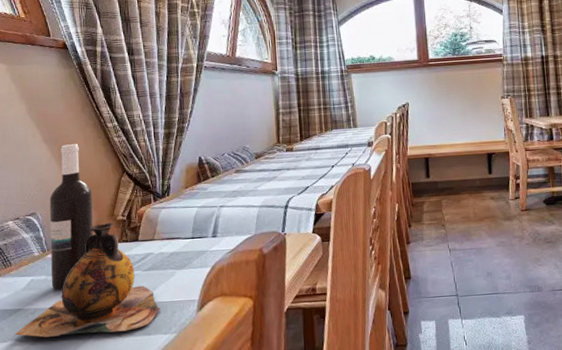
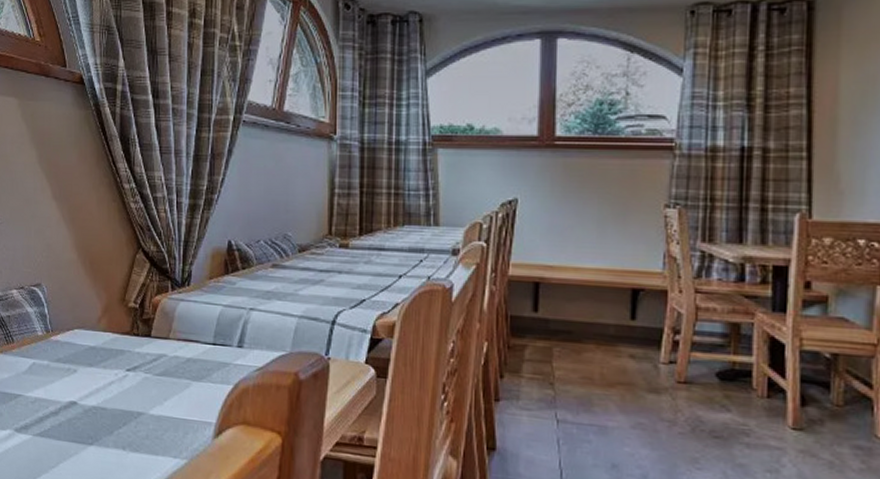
vase: present [14,223,161,338] -> none [13,308,172,445]
wine bottle: present [49,144,94,291] -> none [54,205,102,382]

